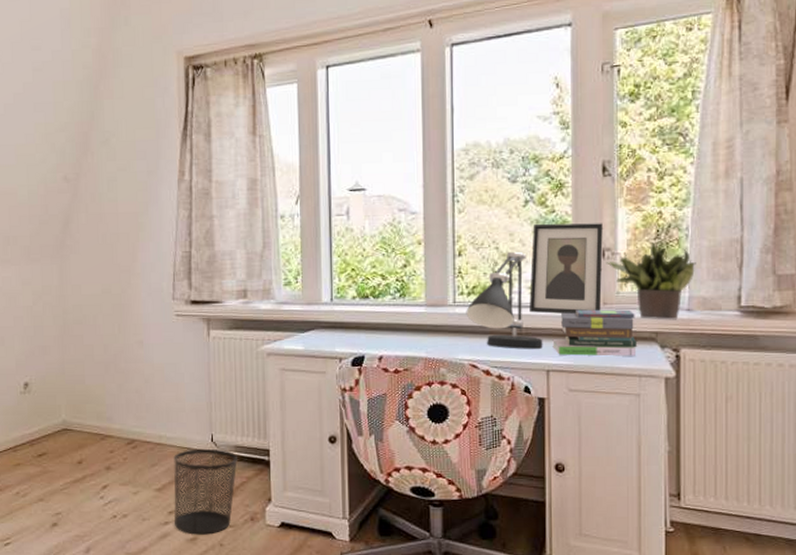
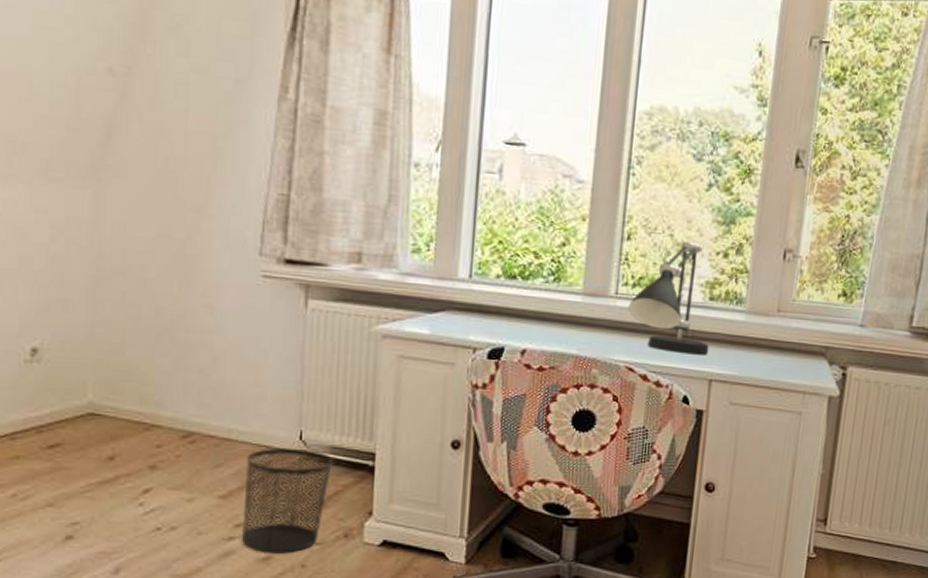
picture frame: present [529,223,604,314] -> none [699,212,789,319]
books: present [552,309,637,357] -> none [718,314,808,371]
potted plant: present [606,241,696,320] -> none [785,247,876,336]

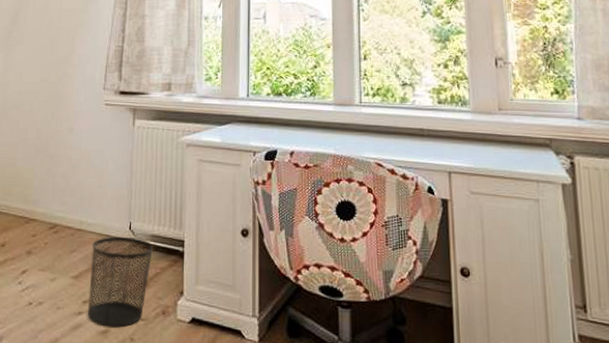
desk lamp: present [628,241,710,357] -> none [371,57,444,152]

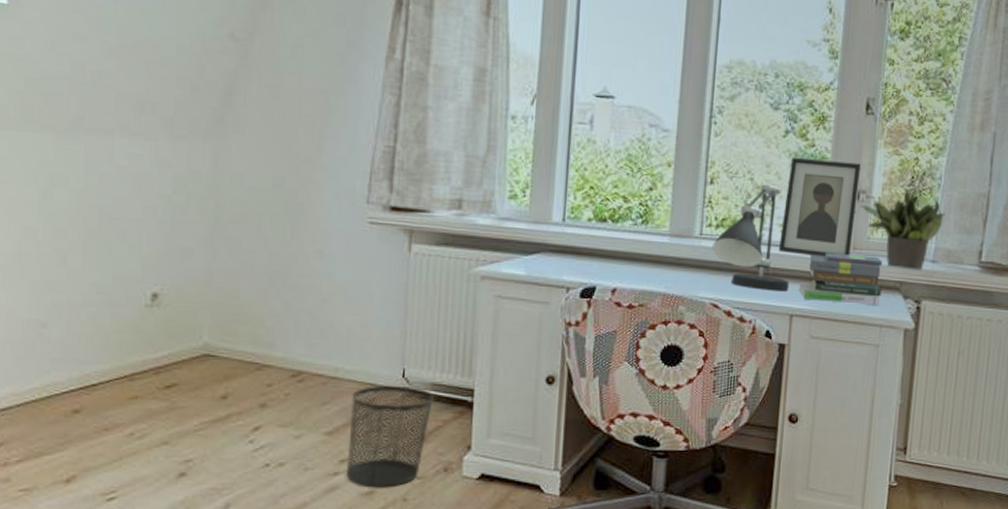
desk lamp: none [371,57,444,152] -> present [712,184,790,293]
picture frame: none [430,33,497,118] -> present [779,156,862,256]
books: none [453,114,533,161] -> present [798,252,883,305]
potted plant: none [499,53,582,128] -> present [859,188,945,271]

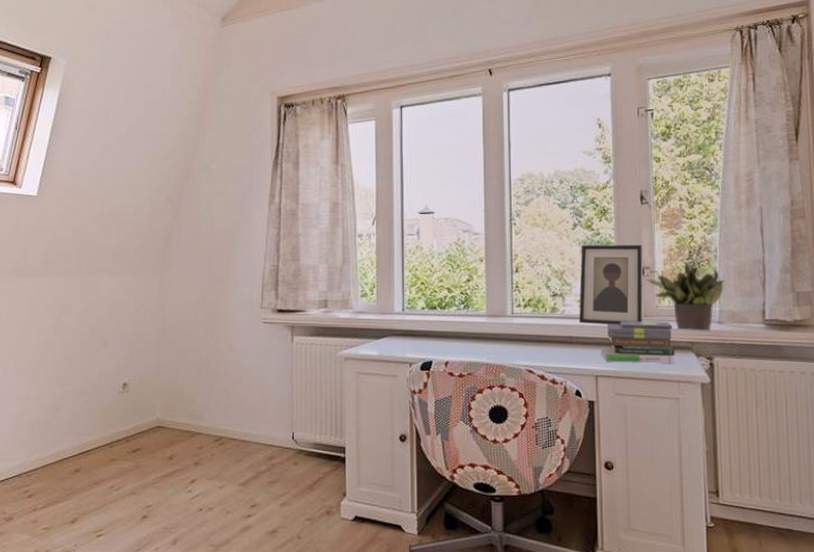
waste bin: present [346,385,434,488] -> none [255,445,316,528]
desk lamp: present [712,184,790,293] -> none [523,269,592,357]

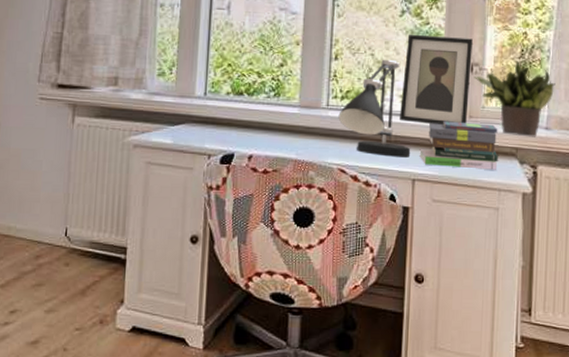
desk lamp: none [523,269,592,357] -> present [338,59,411,159]

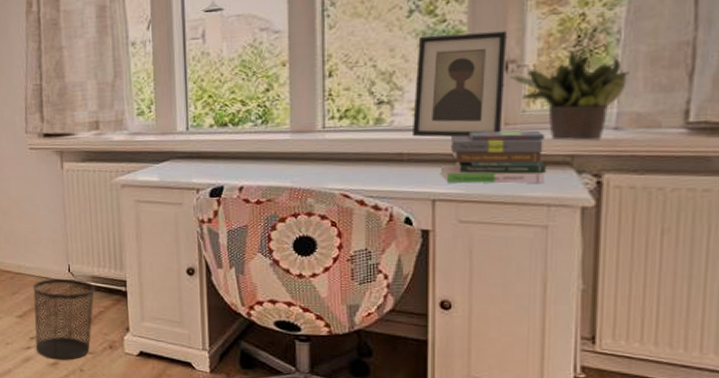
waste bin: none [15,242,92,338] -> present [33,278,95,360]
desk lamp: present [338,59,411,159] -> none [337,68,429,178]

